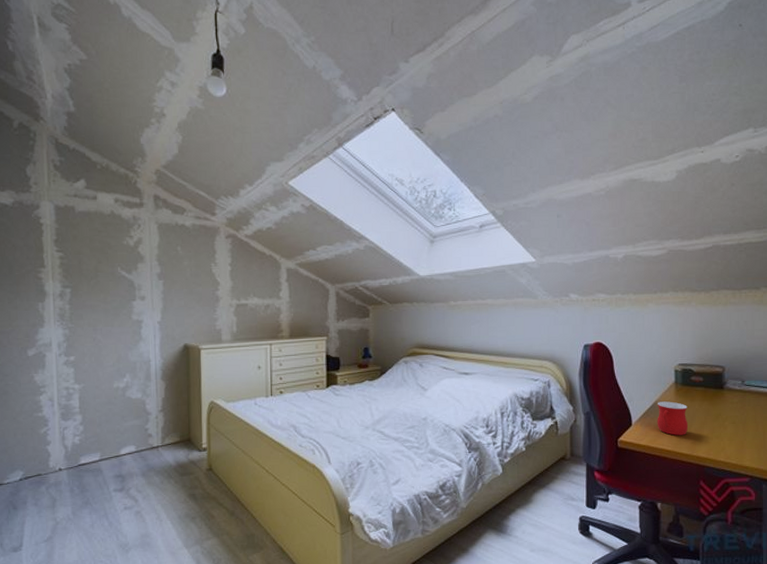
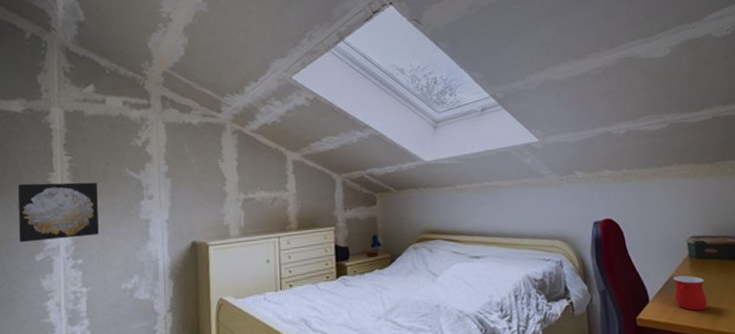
wall art: none [9,278,91,337] -> present [18,182,99,243]

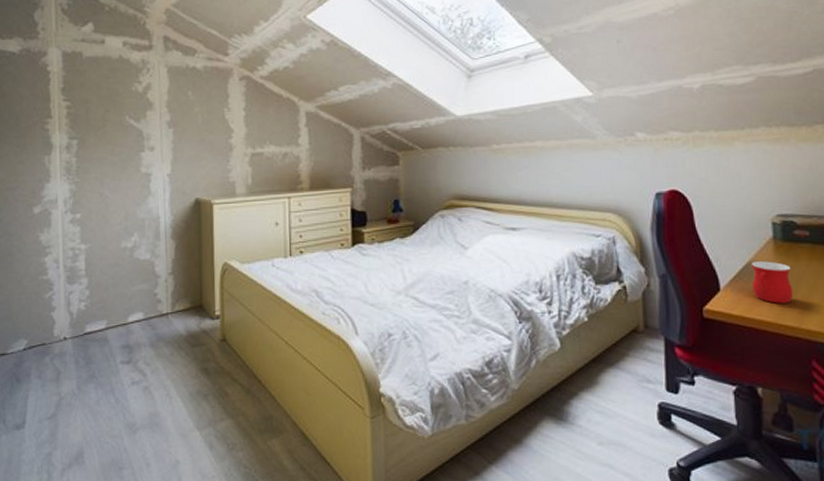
wall art: present [18,182,99,243] -> none [16,130,98,194]

